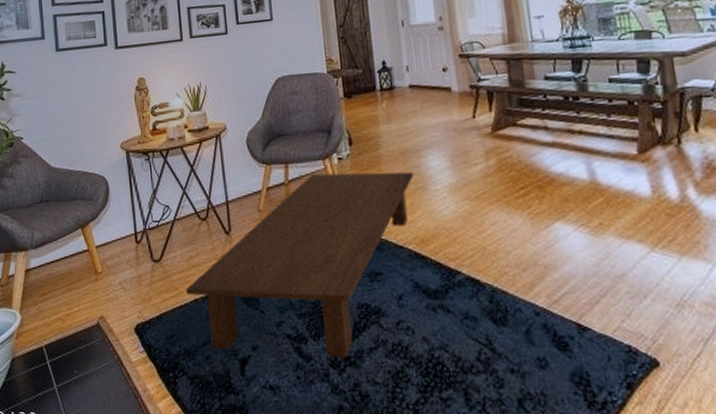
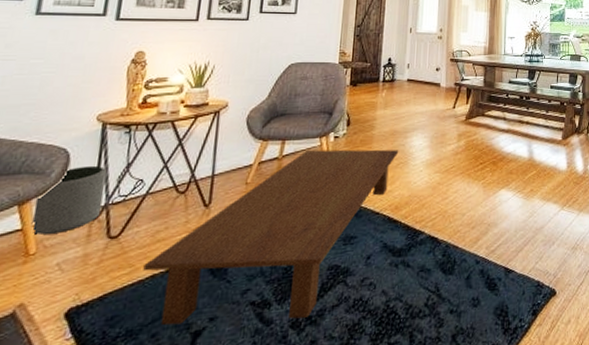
plant pot: none [92,192,142,255] -> present [30,165,107,235]

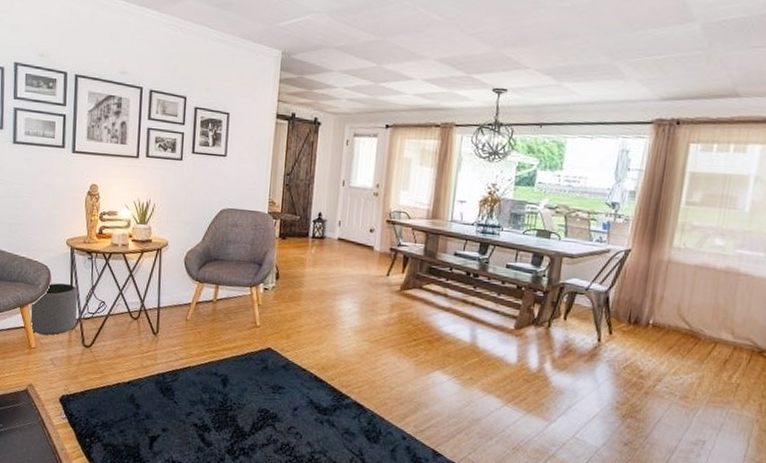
coffee table: present [143,149,399,325] -> none [110,298,327,448]

